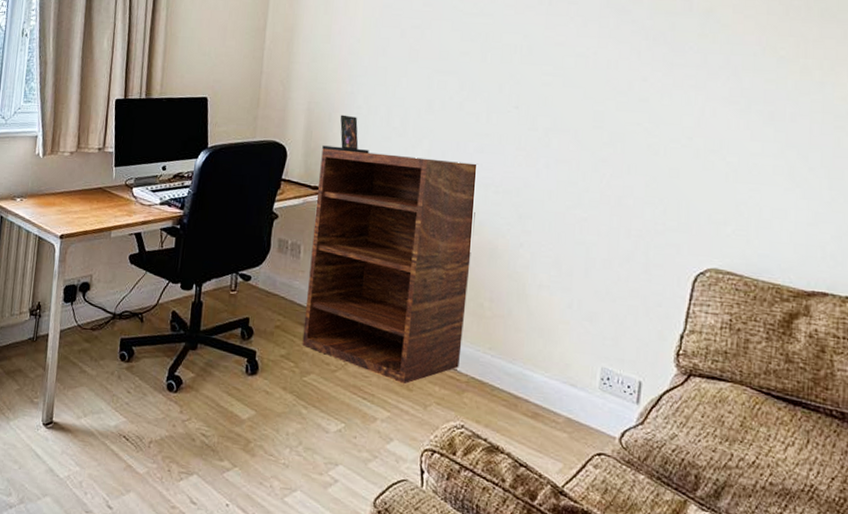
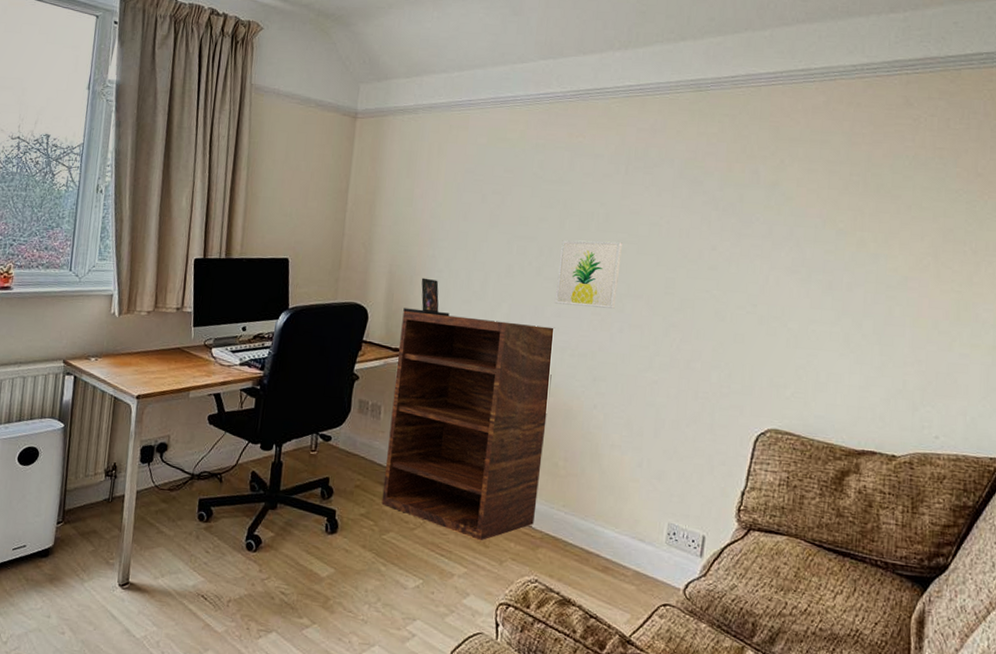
wall art: none [477,73,547,144] -> present [554,240,622,309]

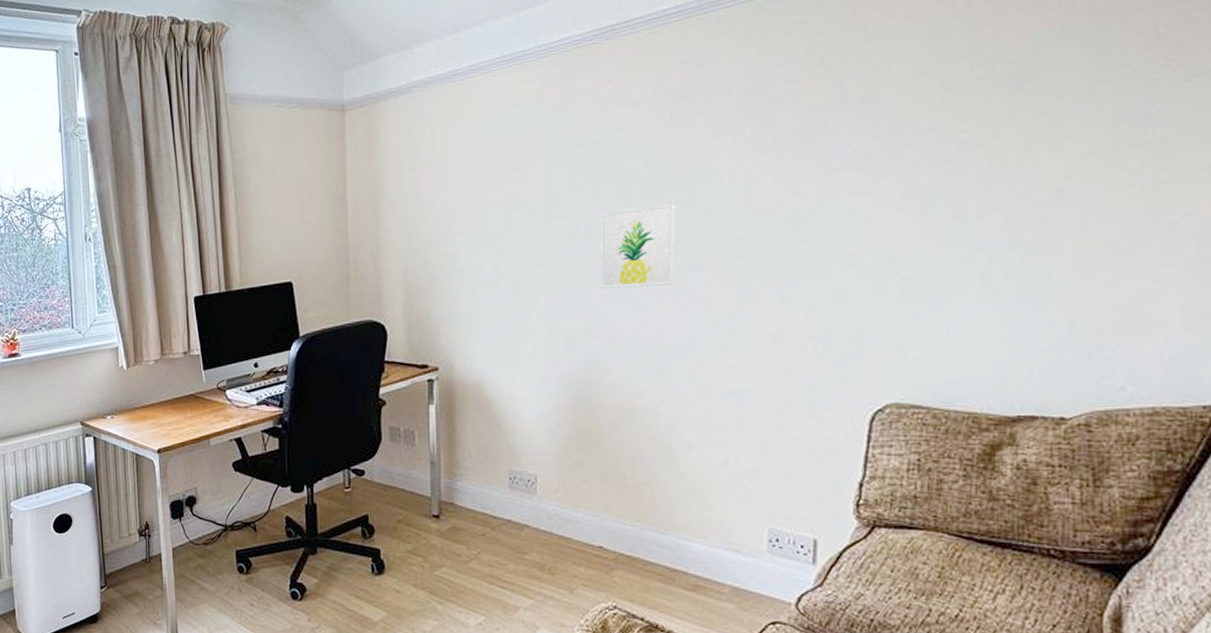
shelving unit: present [381,310,556,541] -> none [425,316,607,569]
photo frame: present [403,278,450,317] -> none [425,281,478,323]

